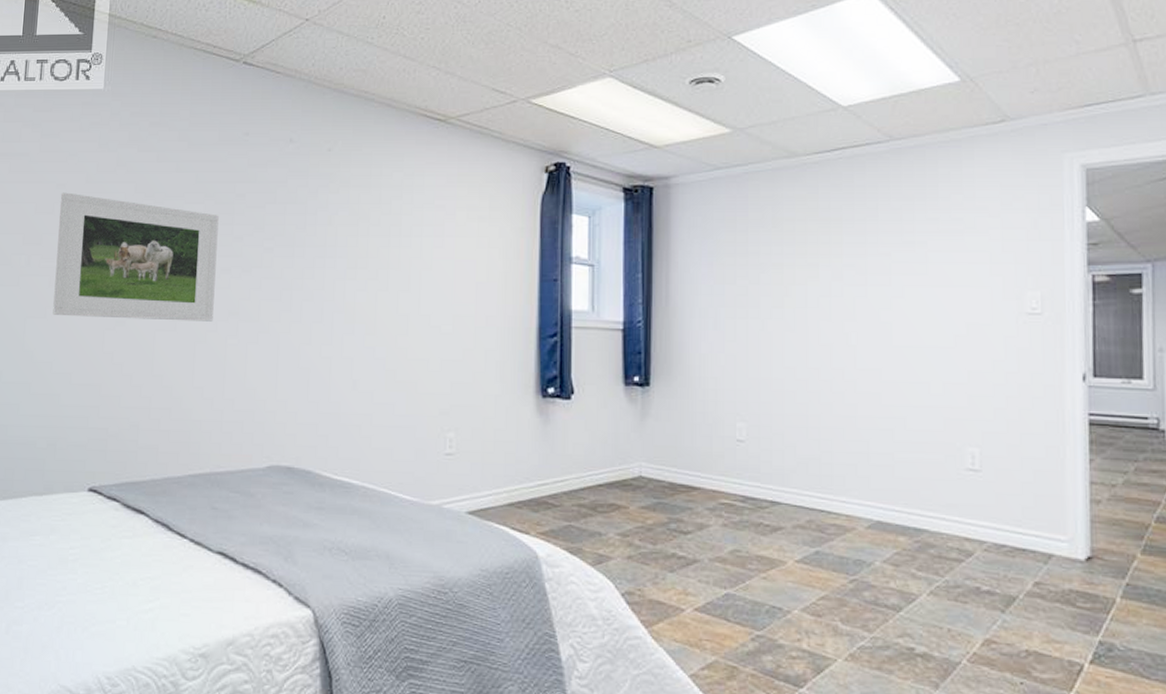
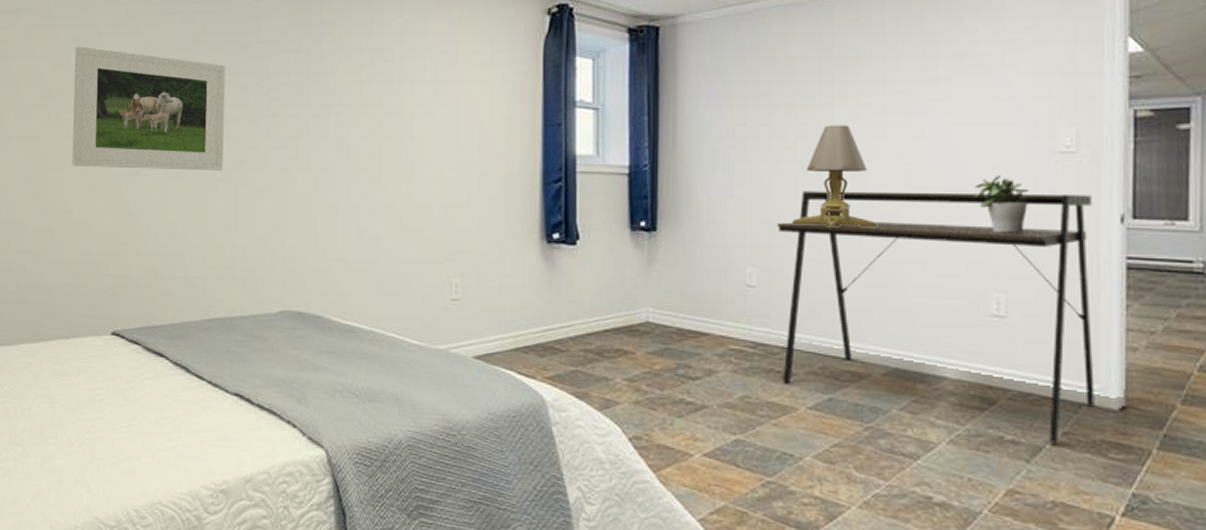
desk: none [766,348,1063,594] -> present [778,191,1095,444]
lamp: none [780,284,860,384] -> present [792,125,877,227]
potted plant: none [950,335,1000,389] -> present [974,175,1029,232]

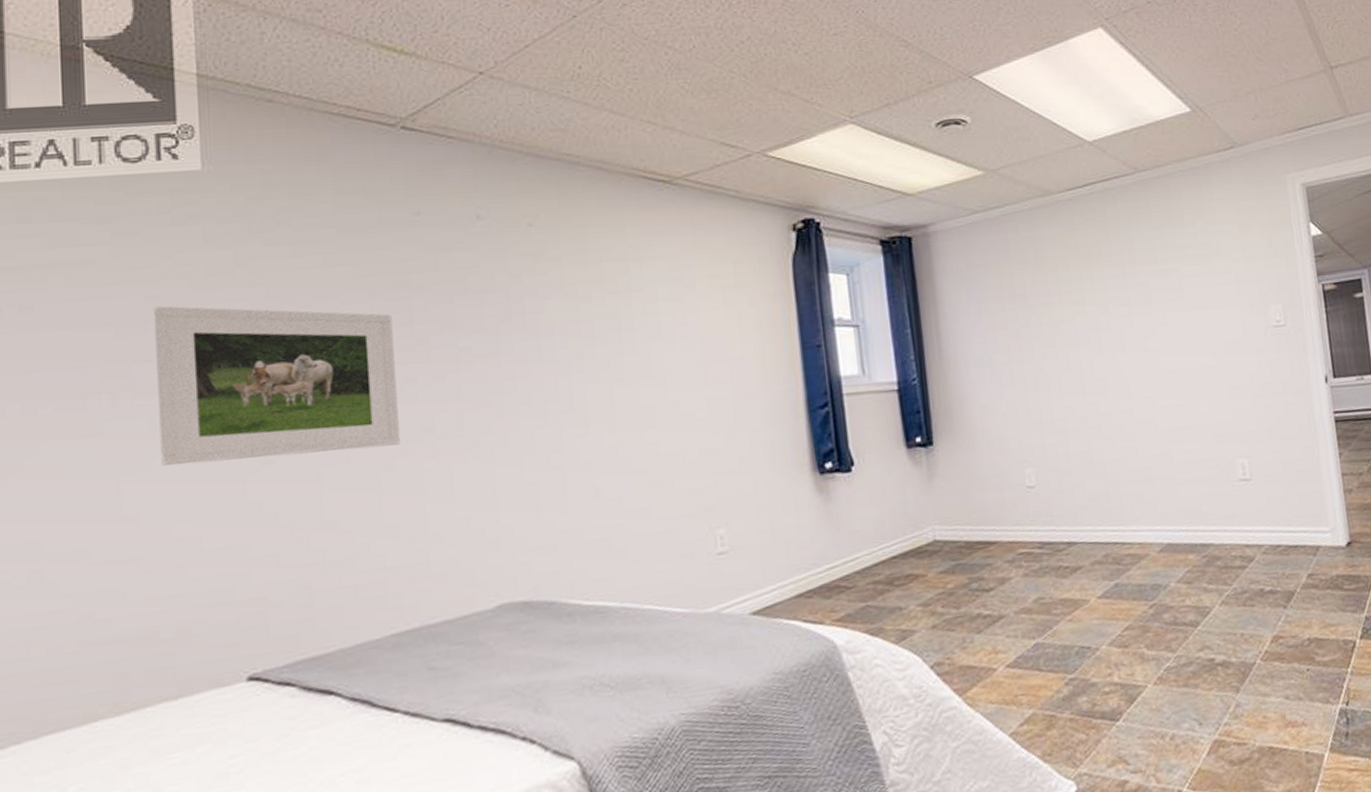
desk: present [778,191,1095,444] -> none [1048,361,1328,587]
lamp: present [792,125,877,227] -> none [1061,319,1136,420]
potted plant: present [974,175,1029,232] -> none [1211,352,1255,404]

